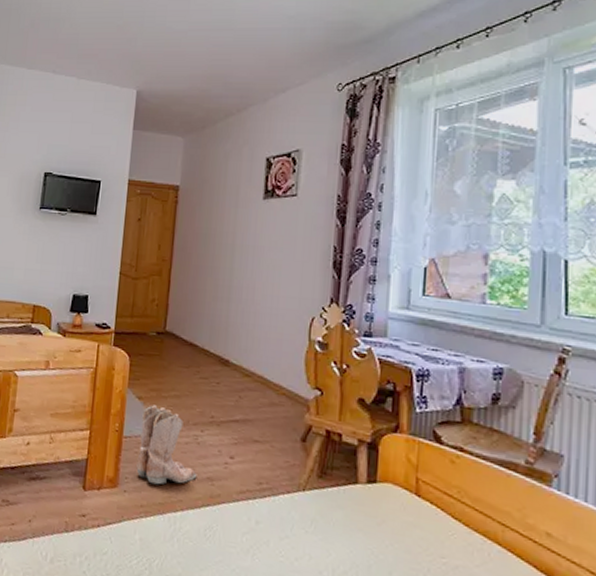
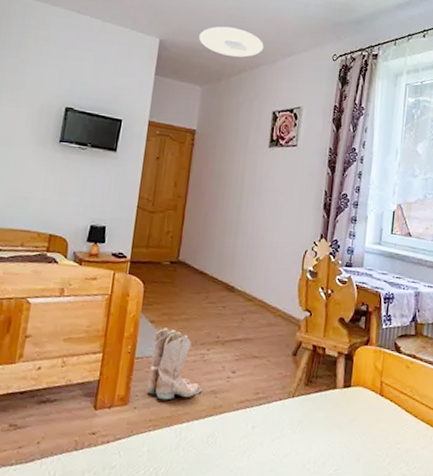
ceiling light: none [179,67,253,100] -> present [199,26,264,58]

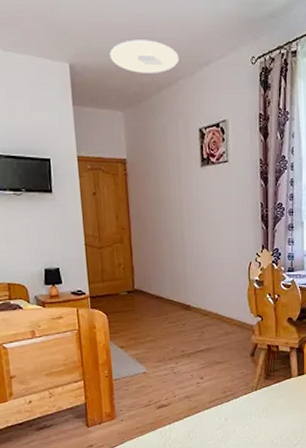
boots: present [146,328,203,400] -> none [126,350,177,411]

